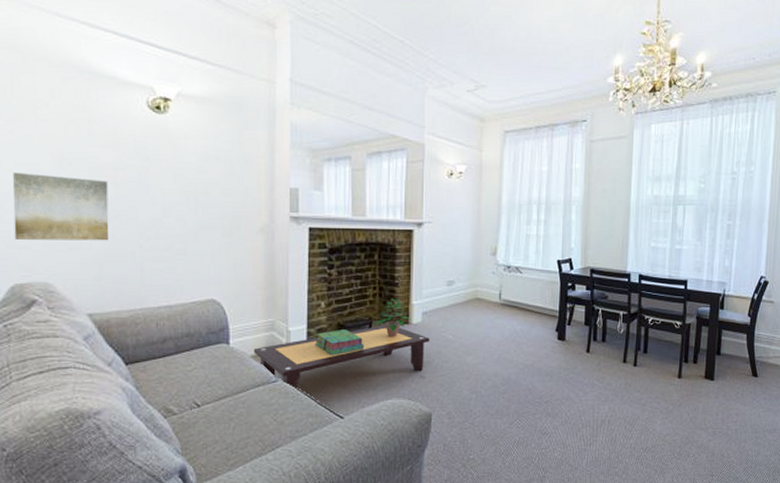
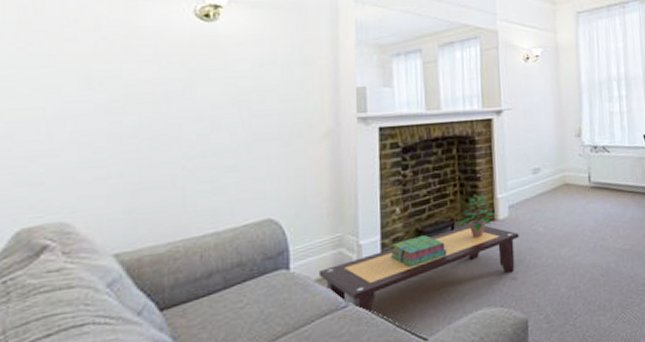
wall art: present [13,171,109,241] -> none [25,97,145,176]

